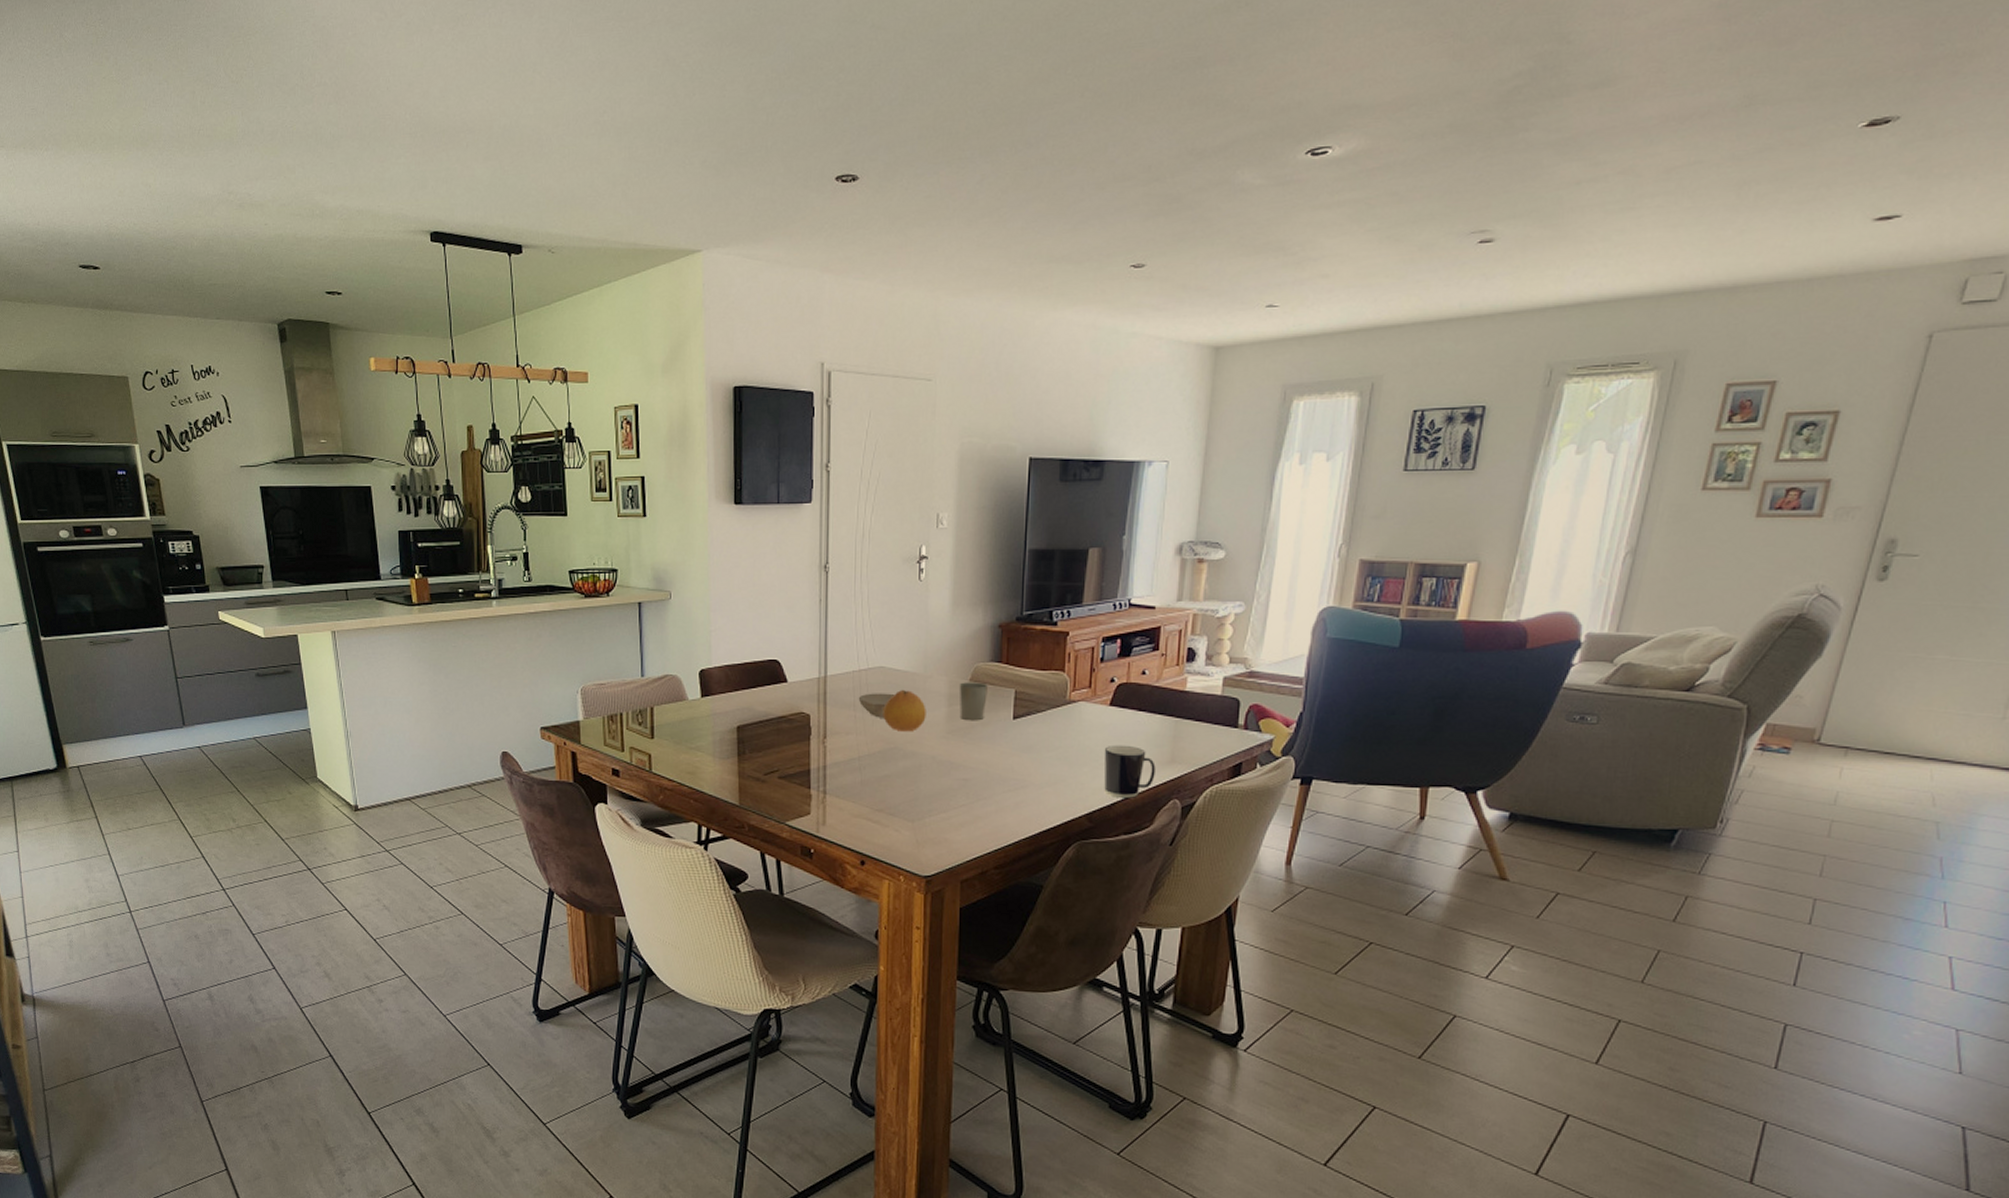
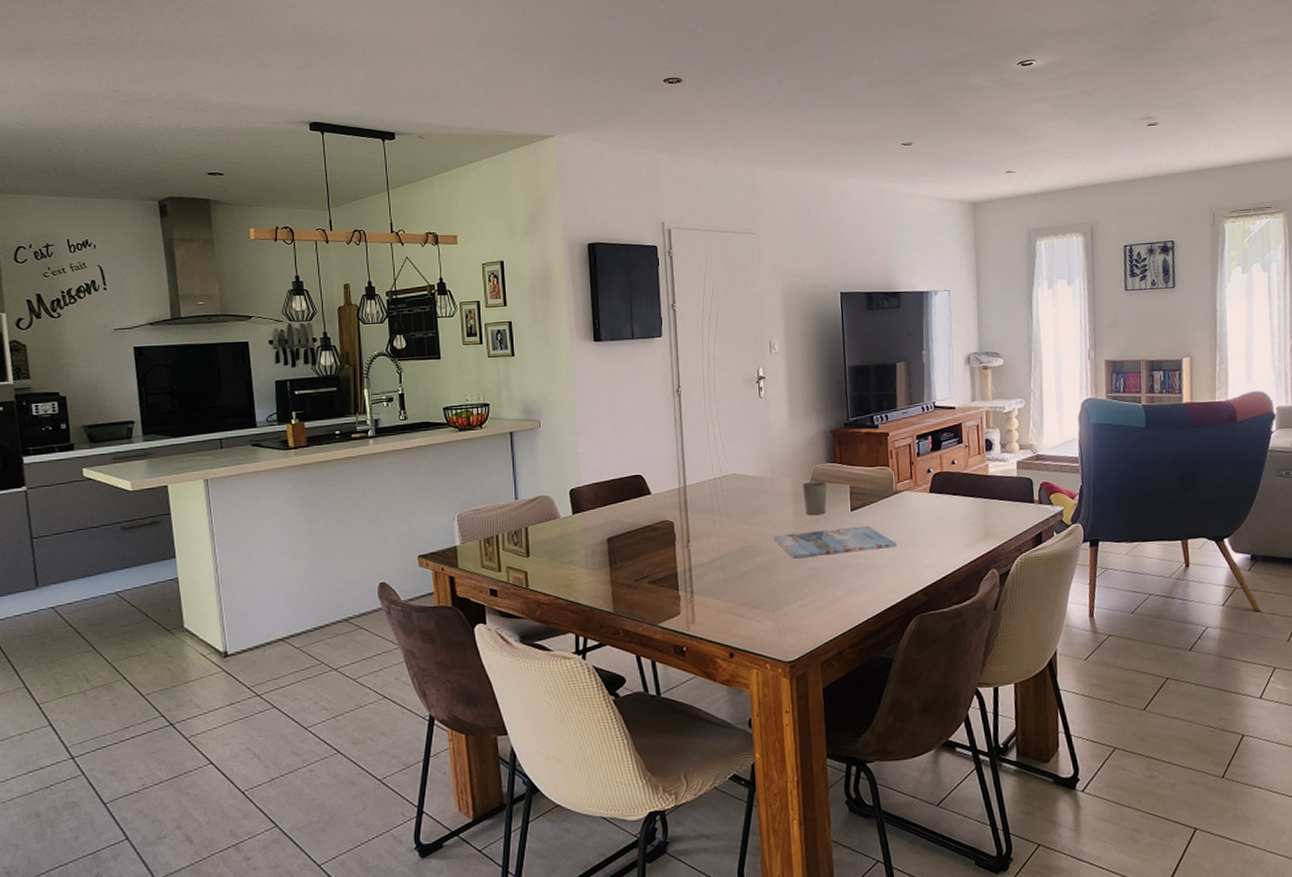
bowl: present [858,693,895,718] -> none [715,497,748,520]
fruit: present [883,690,926,732] -> none [738,493,777,530]
magazine: none [921,737,1063,767] -> present [774,525,897,559]
mug: present [1103,745,1156,798] -> none [929,525,974,572]

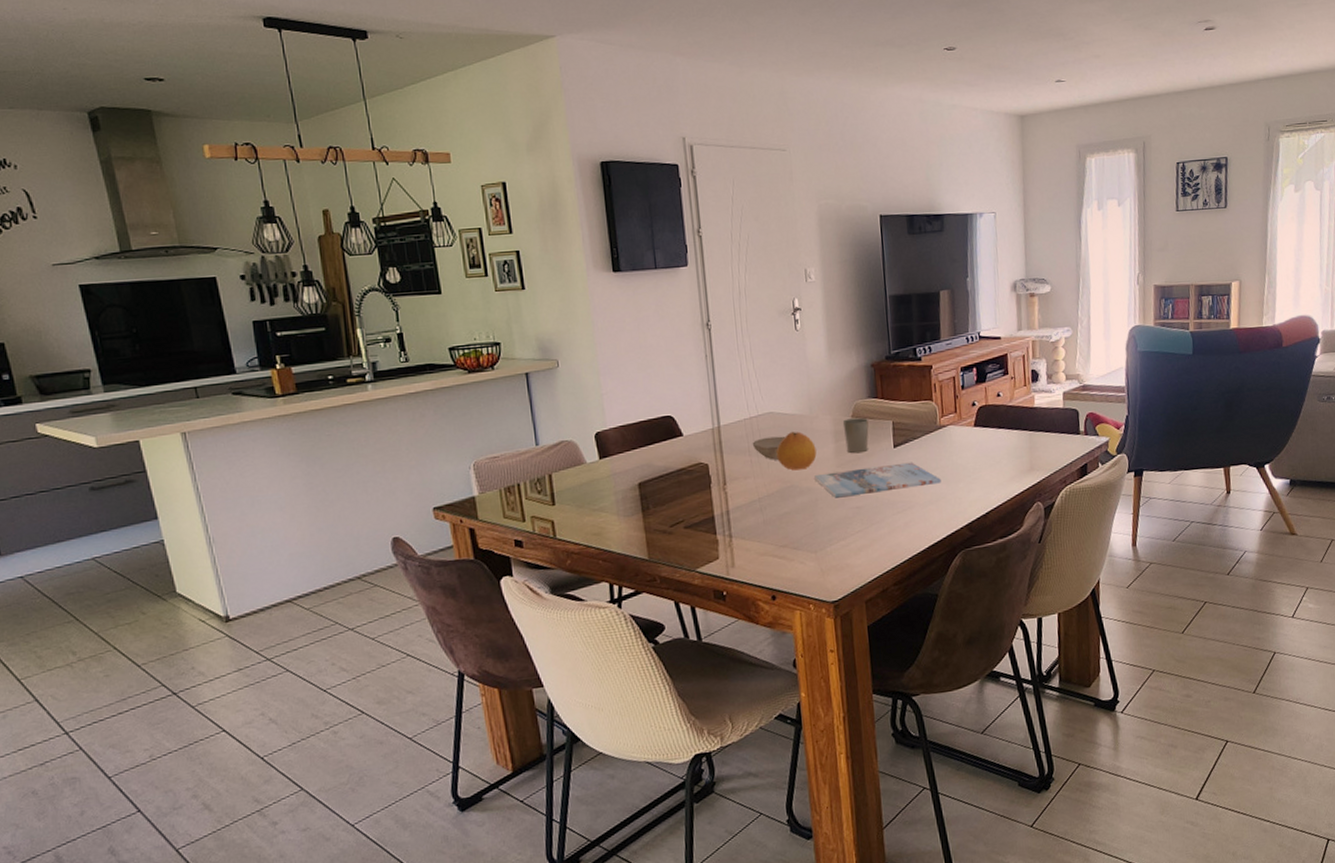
bowl: none [715,497,748,520] -> present [752,436,786,460]
fruit: none [738,493,777,530] -> present [776,431,817,470]

